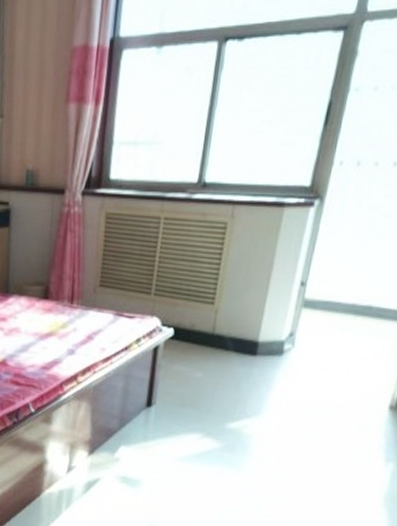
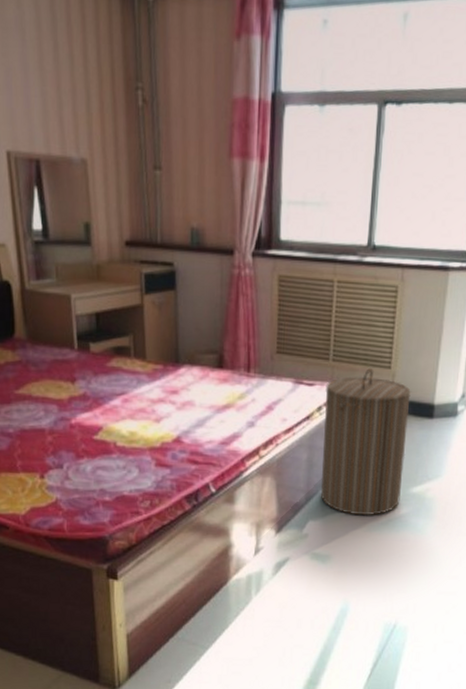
laundry hamper: none [134,303,234,447] -> present [320,368,411,516]

